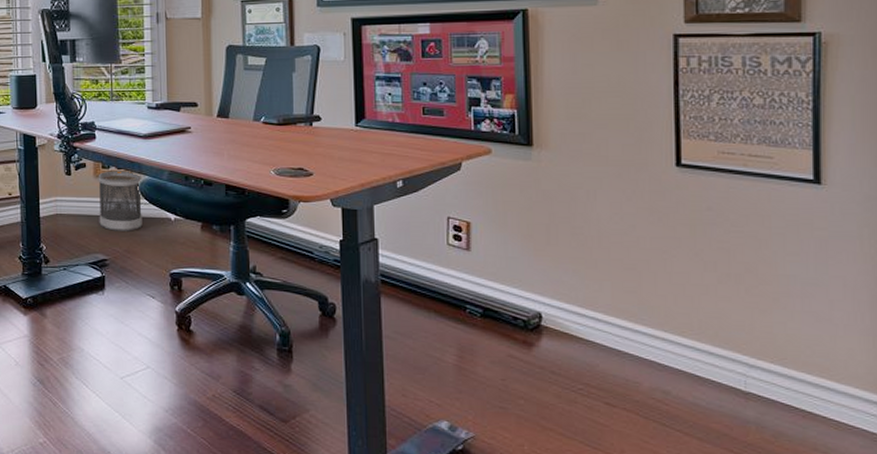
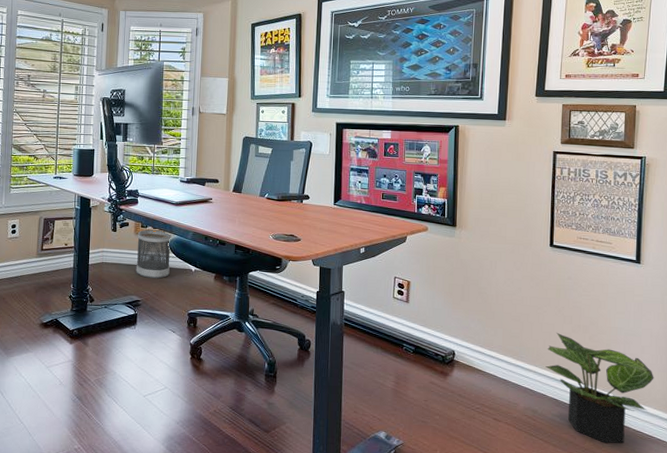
potted plant: none [679,284,853,437] -> present [545,332,654,444]

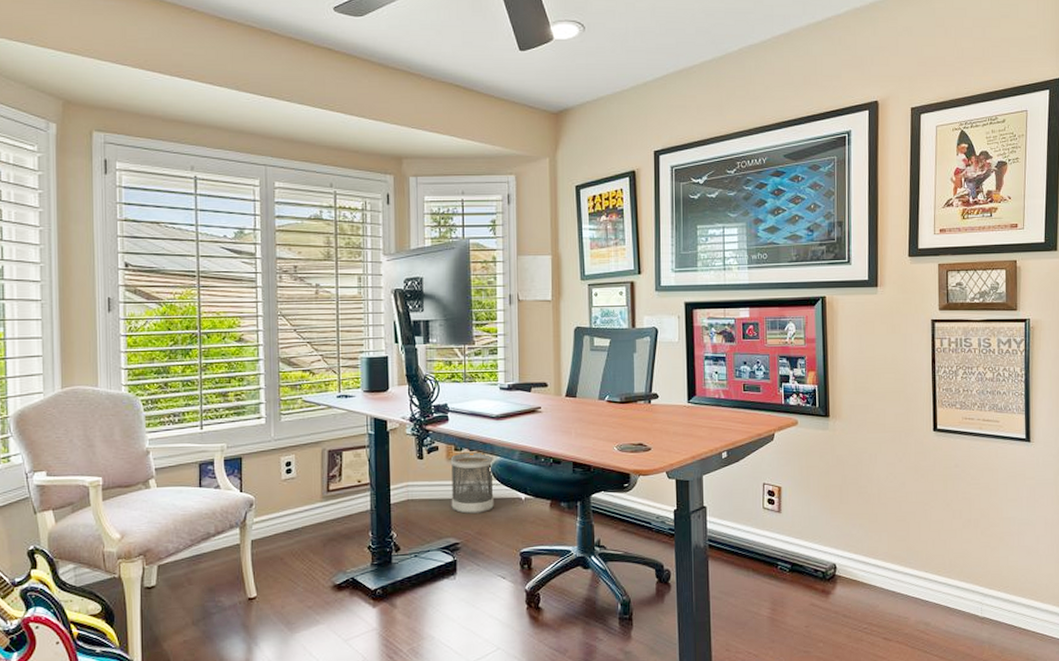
potted plant: present [545,332,654,444] -> none [936,529,1051,651]

